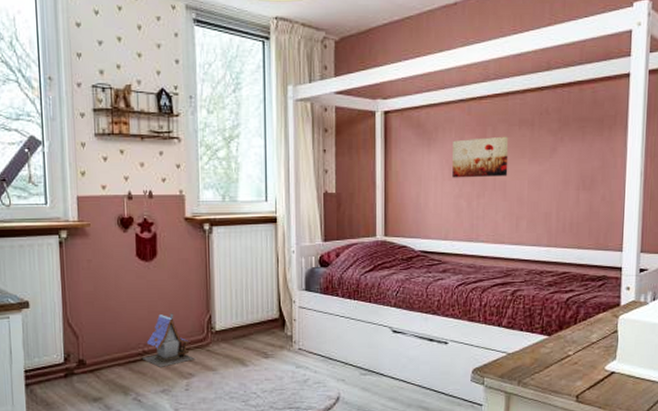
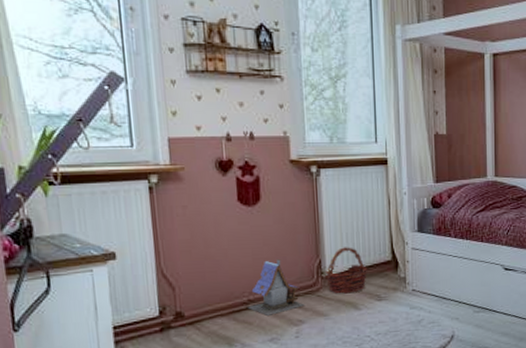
basket: none [214,303,255,350] -> present [324,247,367,294]

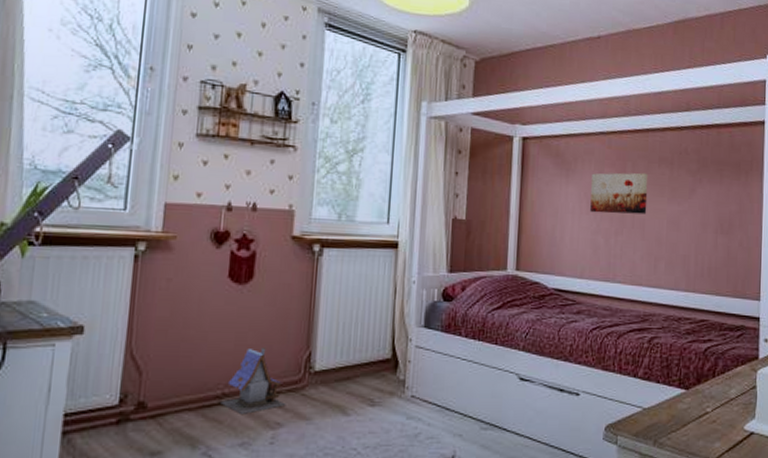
basket: present [324,247,367,294] -> none [313,339,362,395]

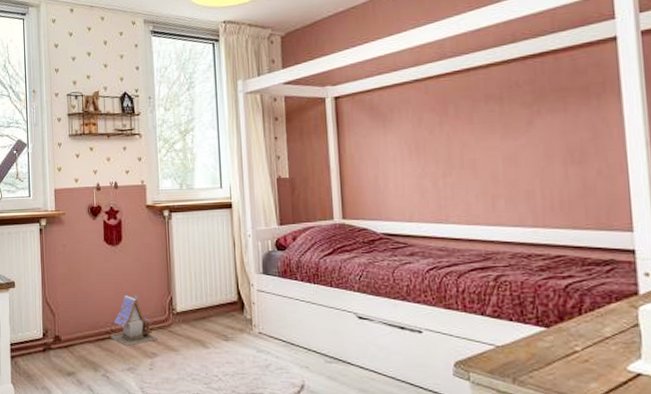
wall art: present [590,172,649,215] -> none [410,112,477,158]

